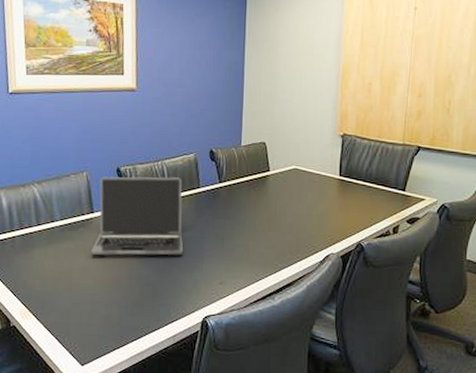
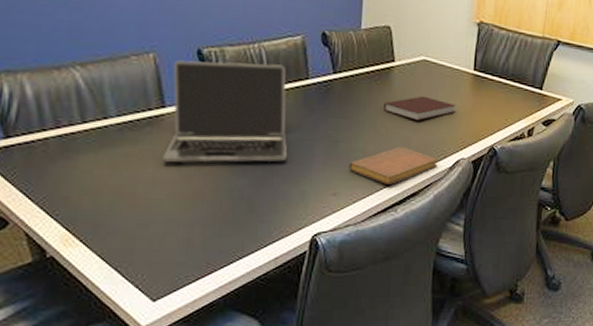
notebook: none [232,243,310,276] -> present [348,146,438,184]
notebook: none [261,199,324,221] -> present [384,96,456,121]

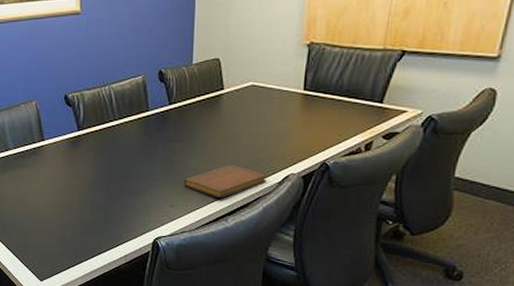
laptop: present [163,60,288,163] -> none [44,101,133,181]
notebook: present [384,96,456,121] -> none [214,118,285,141]

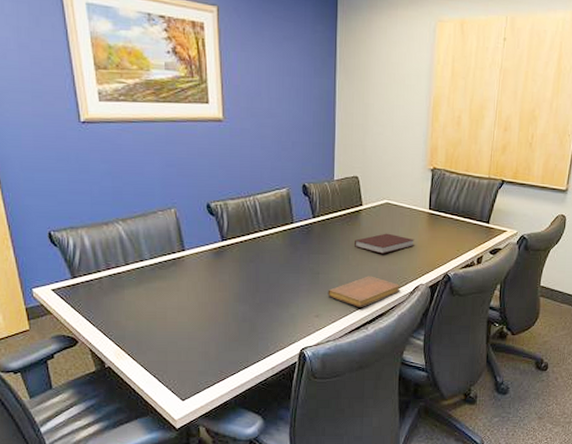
notebook: none [214,118,285,141] -> present [355,233,415,254]

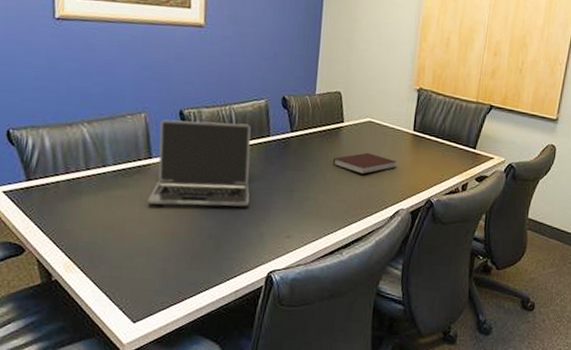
laptop: none [185,212,279,293] -> present [148,119,251,207]
notebook: present [327,276,401,307] -> none [301,196,380,230]

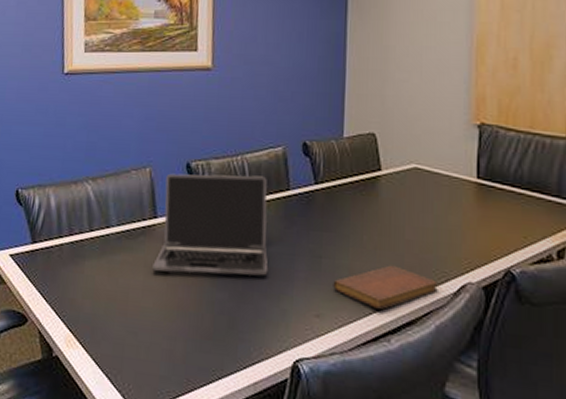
notebook: none [301,196,380,230] -> present [333,265,438,309]
notebook: present [333,152,397,175] -> none [371,208,457,236]

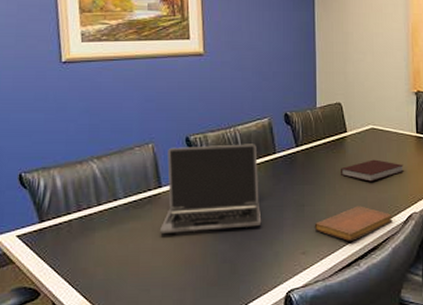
notebook: none [371,208,457,236] -> present [341,159,404,182]

